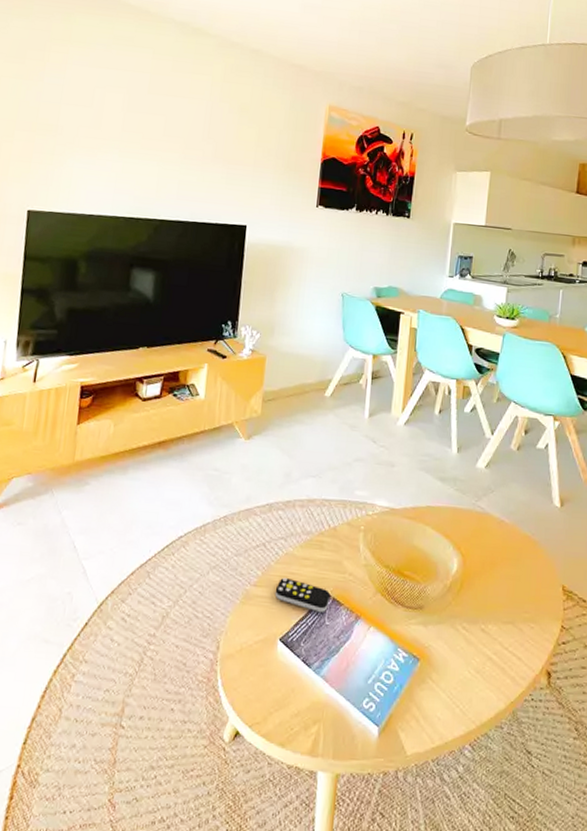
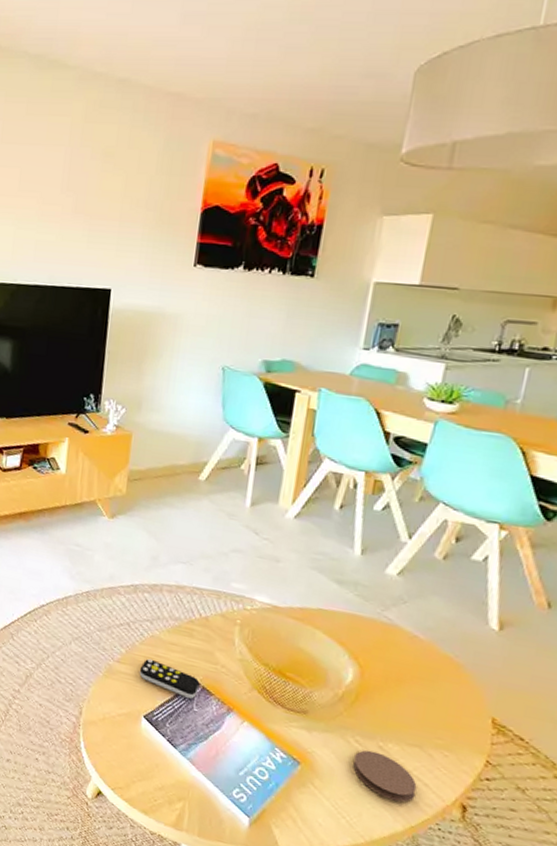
coaster: none [462,634,513,680] -> present [353,750,417,803]

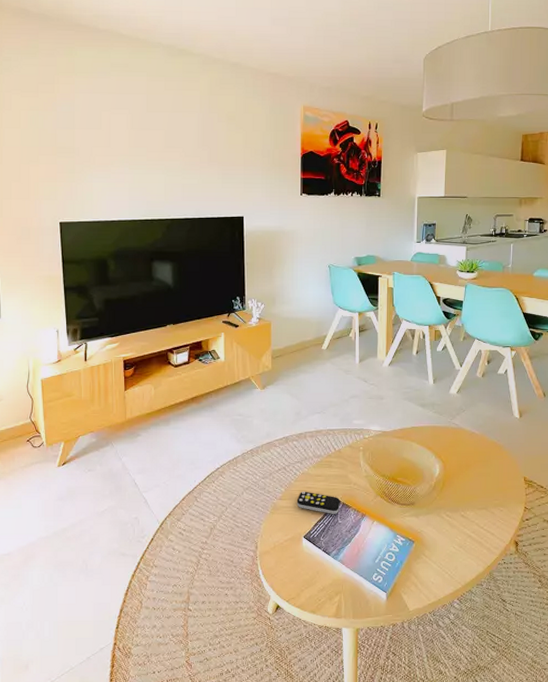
coaster: present [353,750,417,803] -> none [448,520,488,551]

